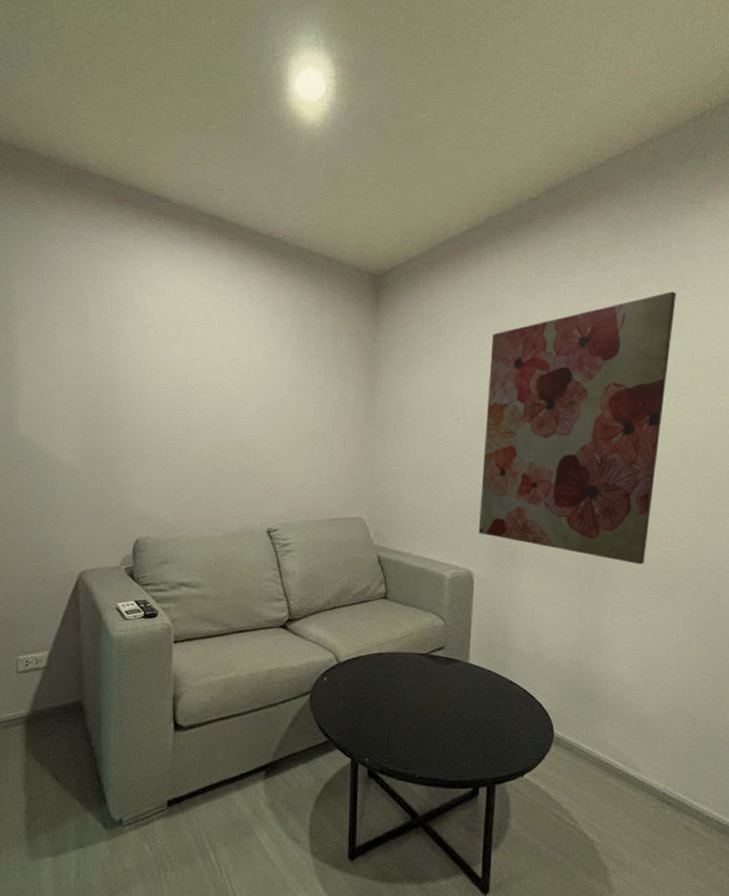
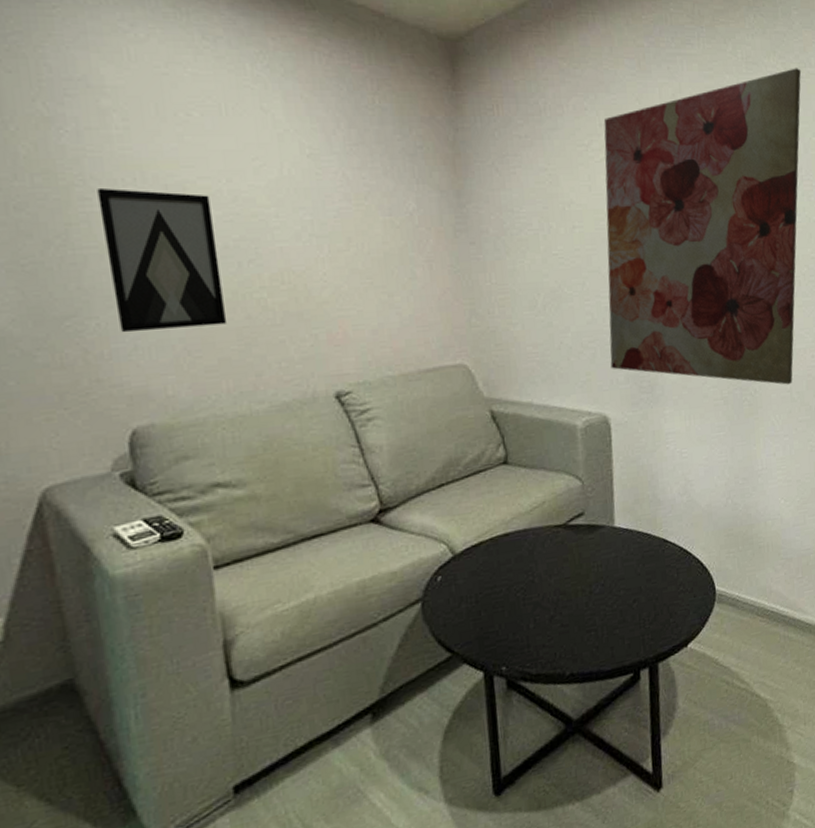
wall art: none [135,377,202,474] -> present [97,187,228,333]

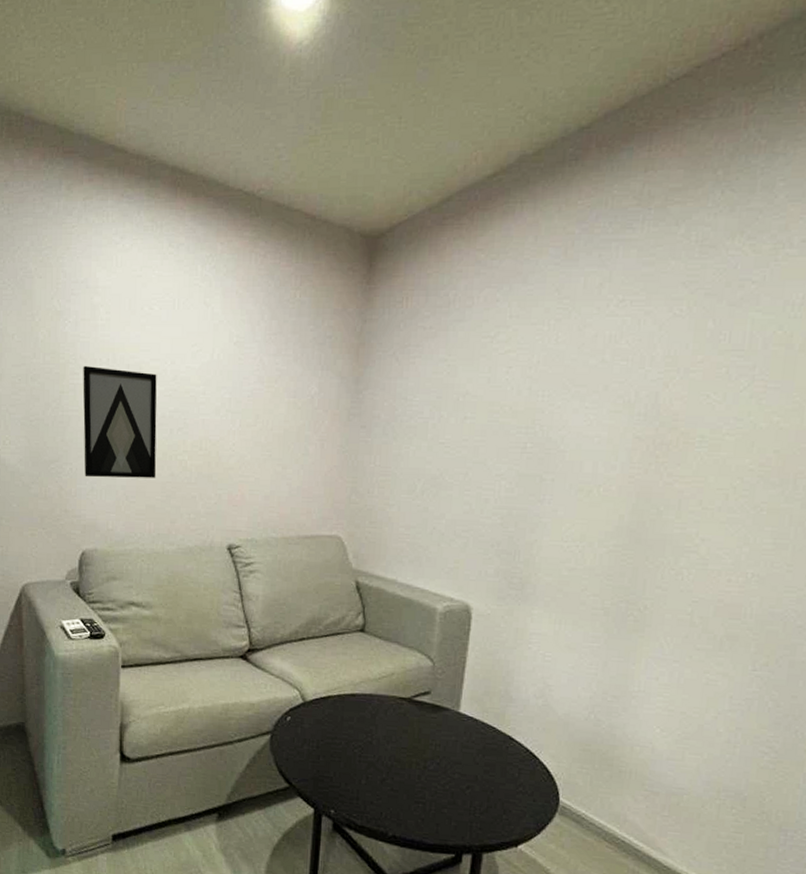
wall art: present [603,68,802,385] -> none [481,249,777,607]

